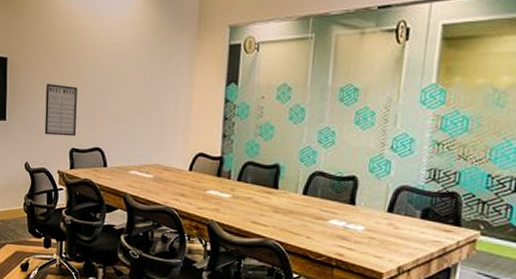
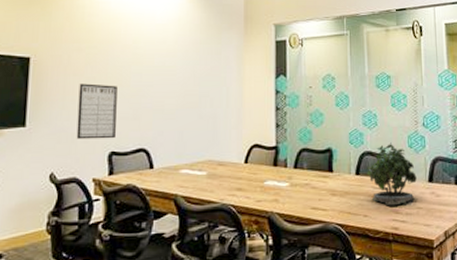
potted plant: none [315,164,374,232] -> present [367,142,417,206]

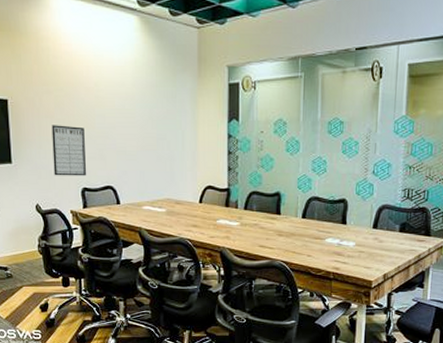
potted plant: present [367,142,417,206] -> none [313,189,361,248]

